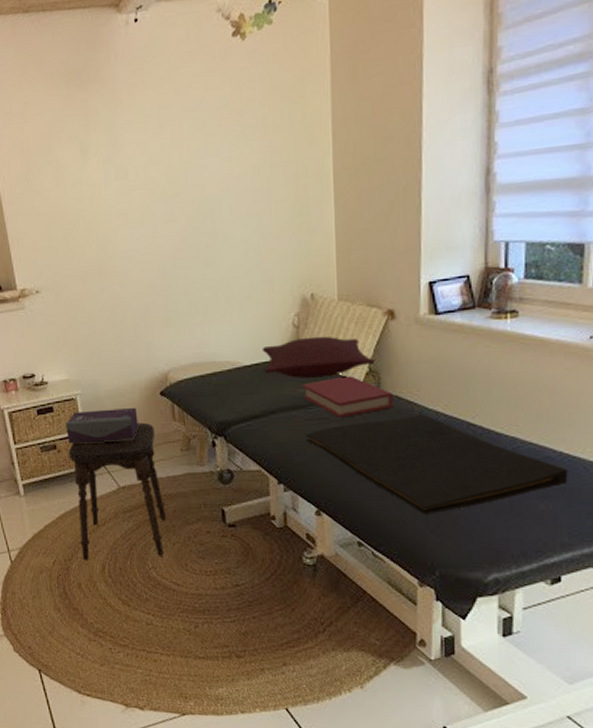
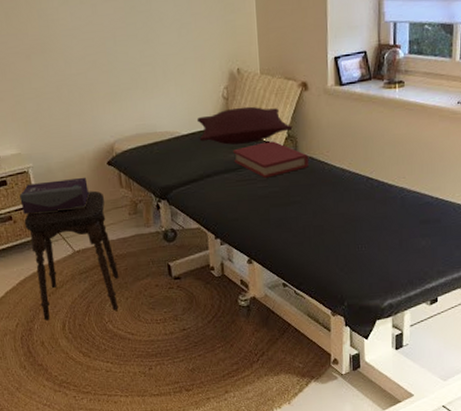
hand towel: present [305,413,568,514] -> none [237,171,442,256]

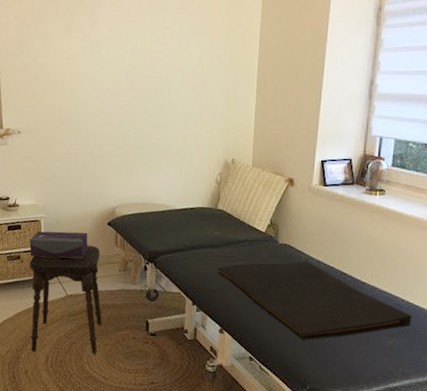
pillow: present [196,106,293,145] -> none [190,192,276,225]
hardback book: present [234,141,309,178] -> none [219,226,287,258]
hand towel: none [237,171,442,256] -> present [217,261,412,340]

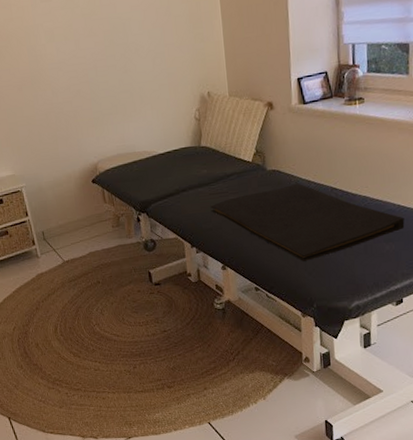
tissue box: present [29,231,88,258] -> none [14,194,76,229]
stool: present [29,245,102,354] -> none [19,206,105,324]

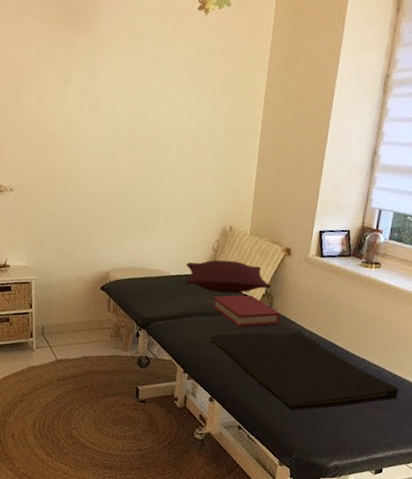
pillow: none [171,126,261,162] -> present [185,260,271,294]
hardback book: none [206,157,276,191] -> present [213,295,281,327]

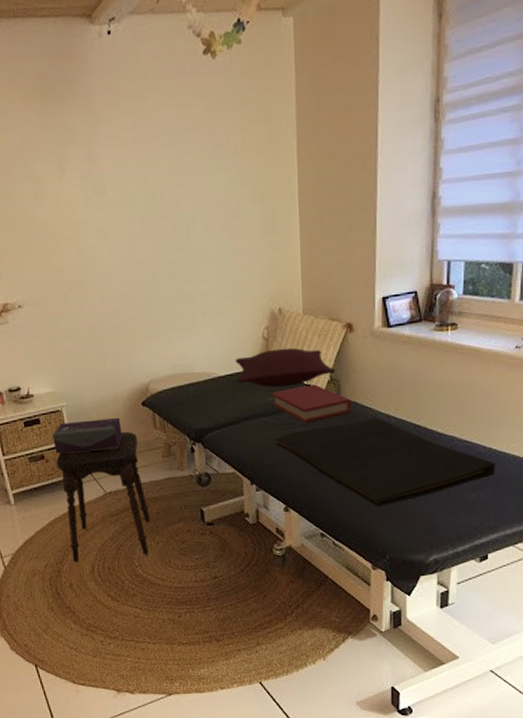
stool: none [18,309,93,420] -> present [56,431,151,562]
tissue box: none [19,293,80,322] -> present [52,417,122,454]

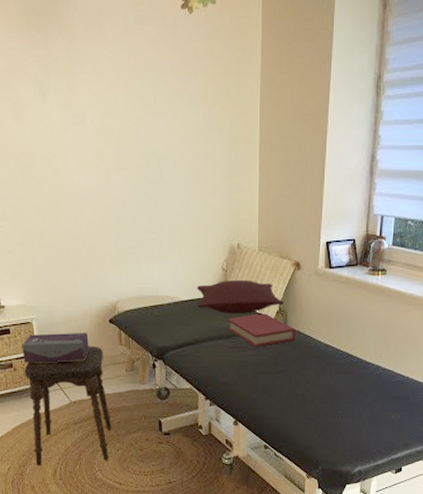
hand towel: present [275,417,495,507] -> none [228,346,411,423]

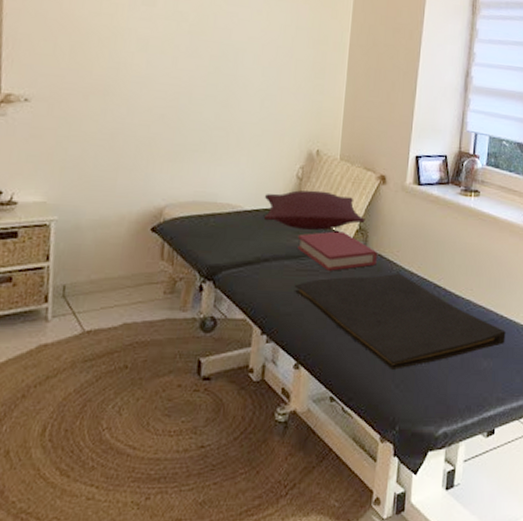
tissue box: present [22,332,89,363] -> none [28,240,122,278]
stool: present [24,346,112,466] -> none [18,258,139,421]
hand towel: none [228,346,411,423] -> present [294,273,506,370]

